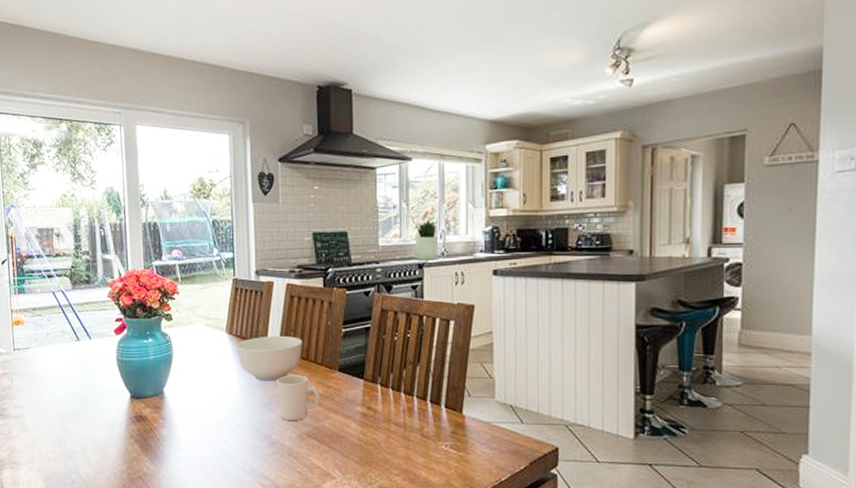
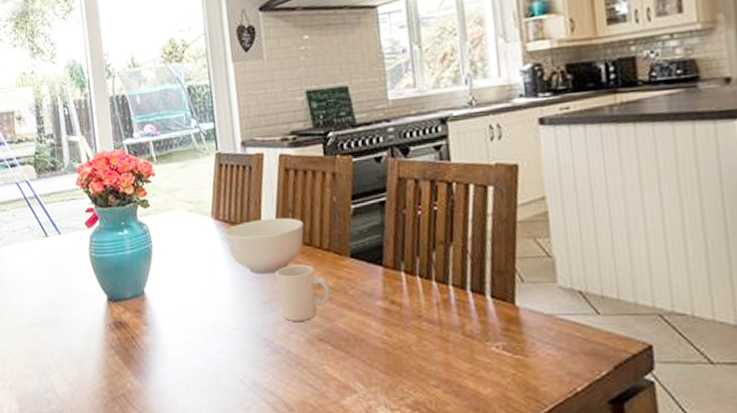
planter: present [413,220,440,260] -> none [432,63,468,114]

